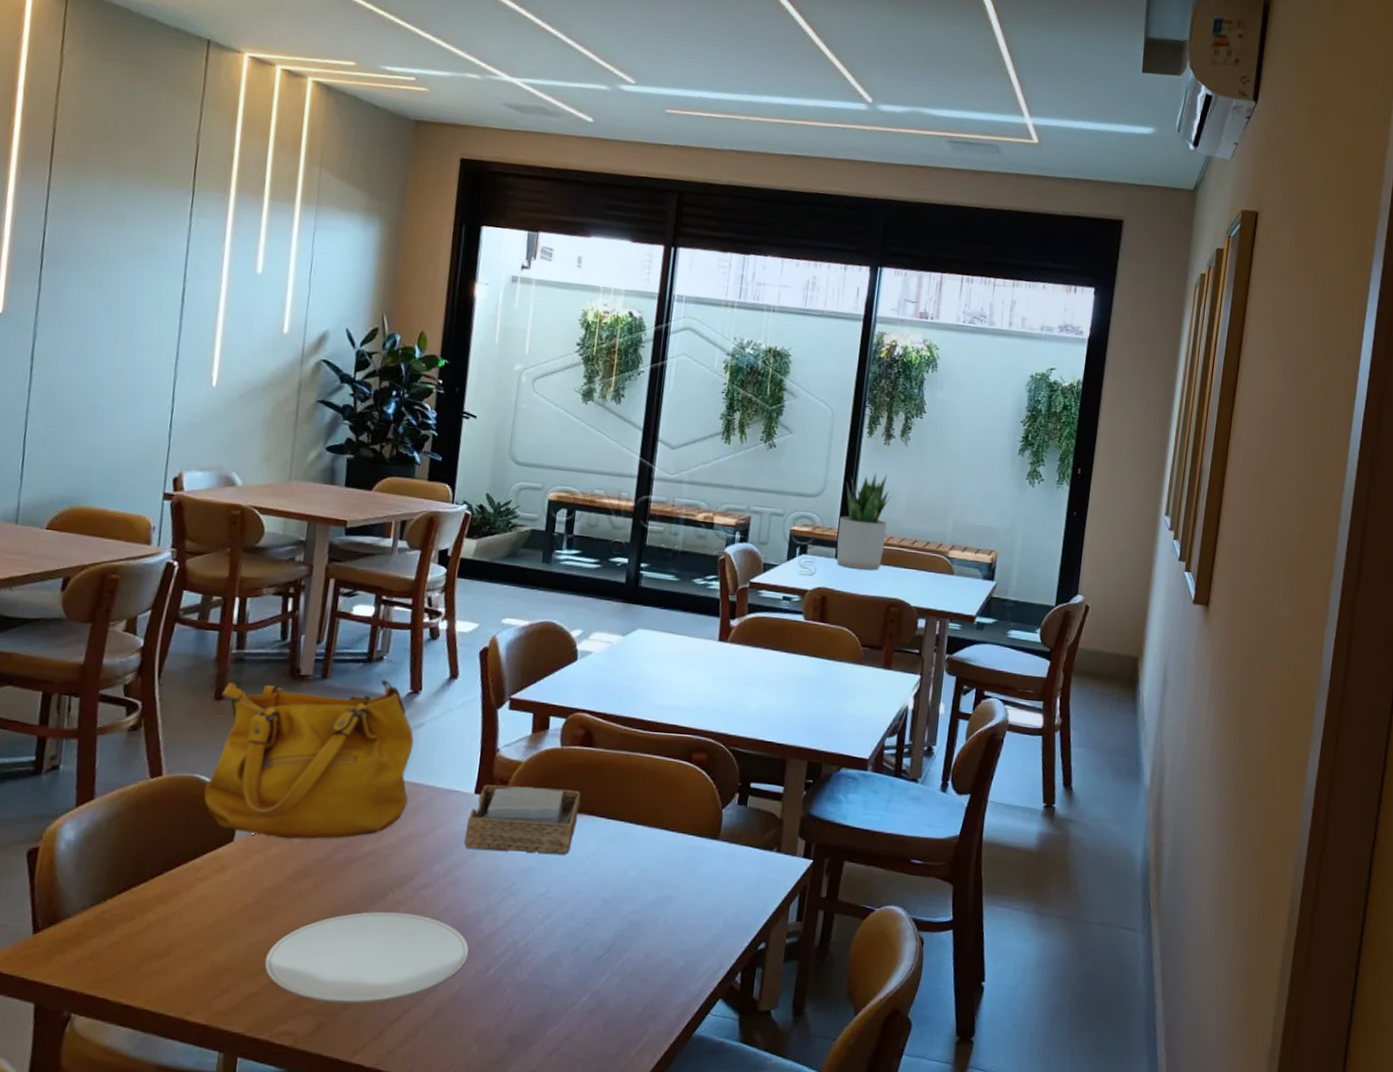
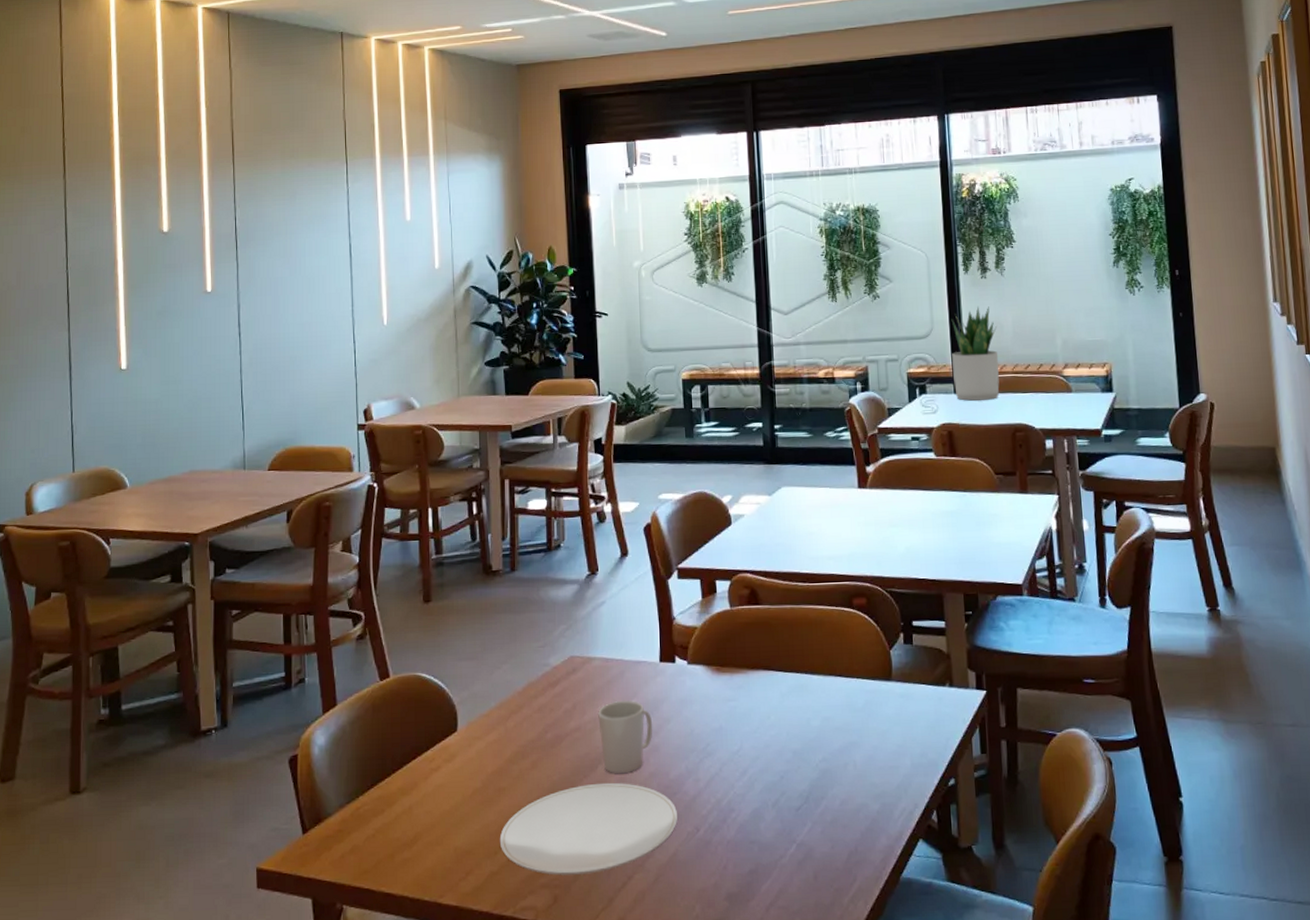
handbag: present [203,679,414,839] -> none [426,565,602,723]
mug: none [395,829,457,905] -> present [598,701,653,774]
napkin holder: present [464,785,581,855] -> none [657,648,757,715]

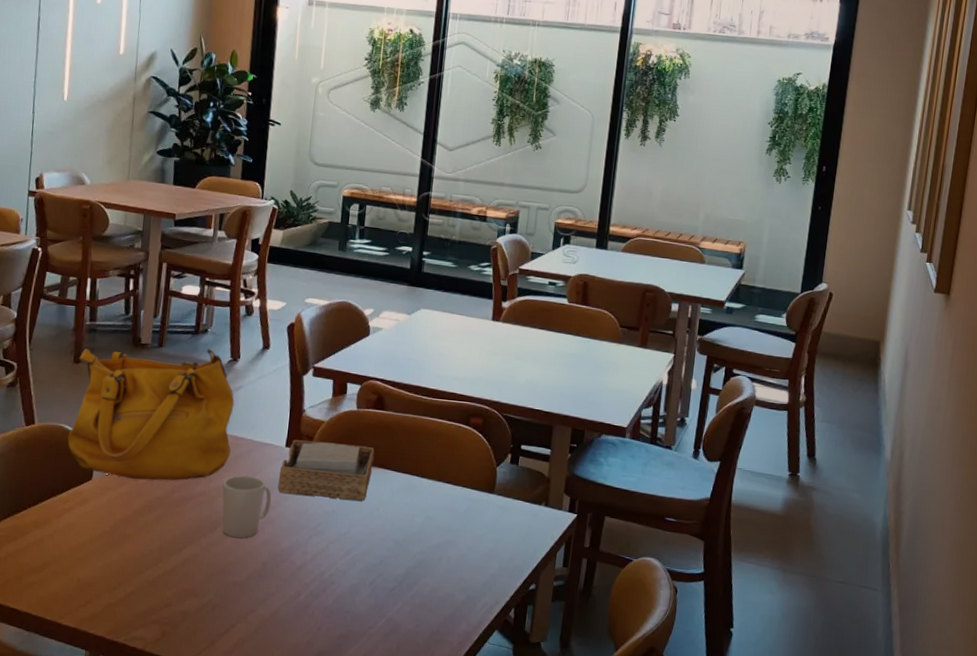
handbag: none [426,565,602,723] -> present [67,348,235,481]
plate: present [499,782,678,876] -> none [119,542,284,618]
napkin holder: none [657,648,757,715] -> present [277,440,375,501]
planter: present [951,306,1000,401] -> none [597,170,646,259]

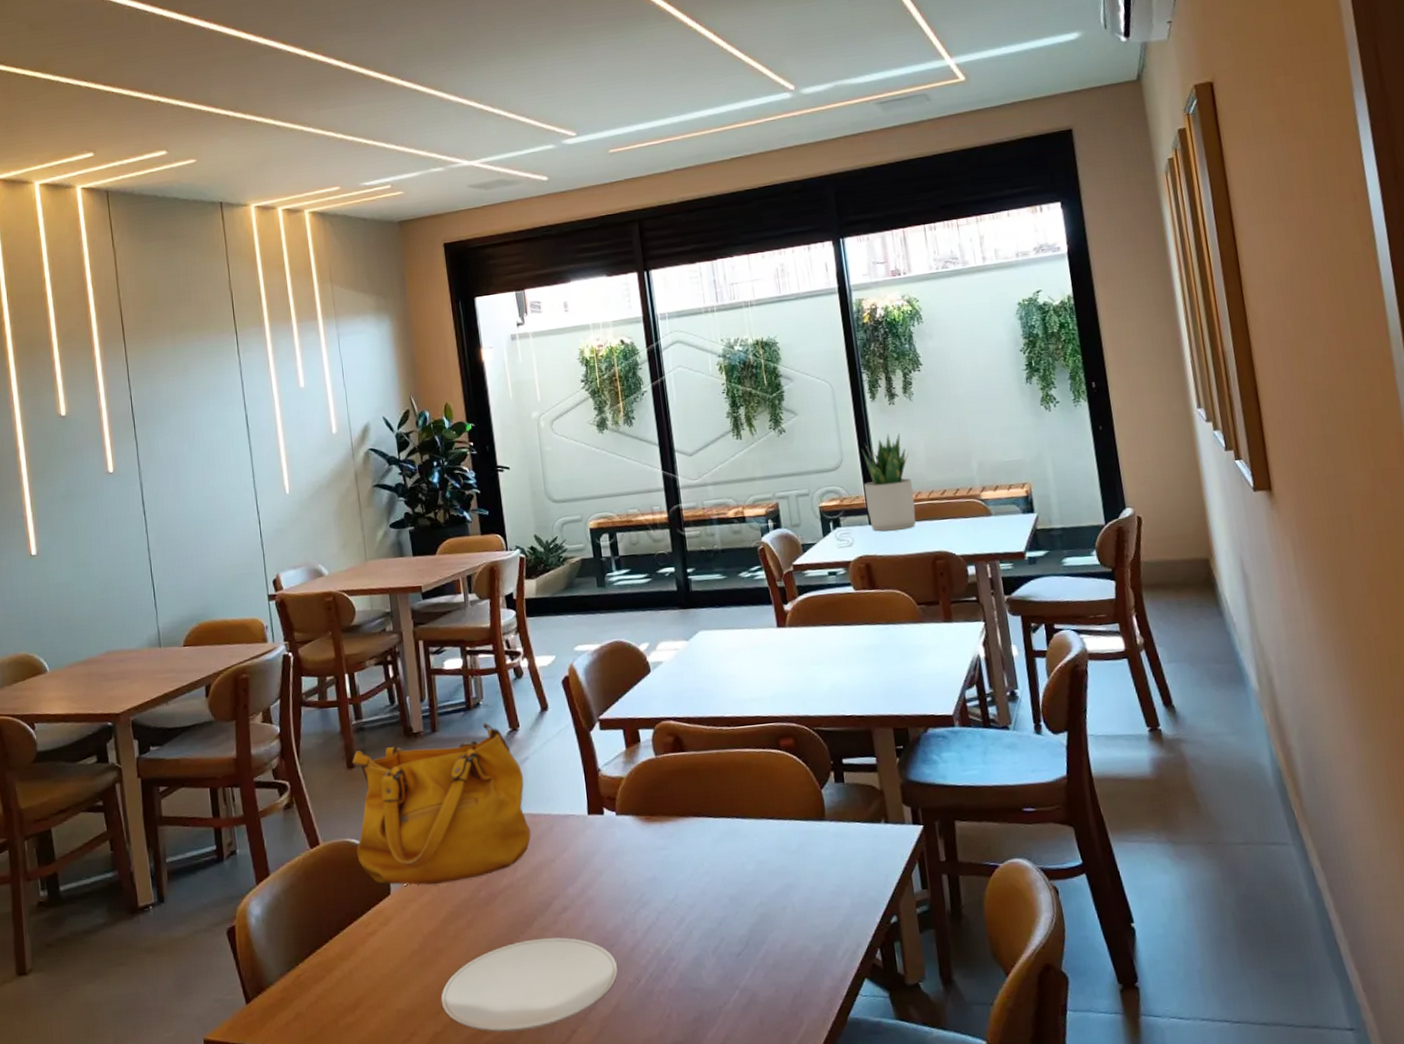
plate: none [119,542,284,618] -> present [440,937,618,1033]
mug: present [222,475,272,538] -> none [530,855,586,929]
napkin holder: present [277,440,375,501] -> none [587,795,688,867]
planter: none [597,170,646,259] -> present [861,433,916,532]

